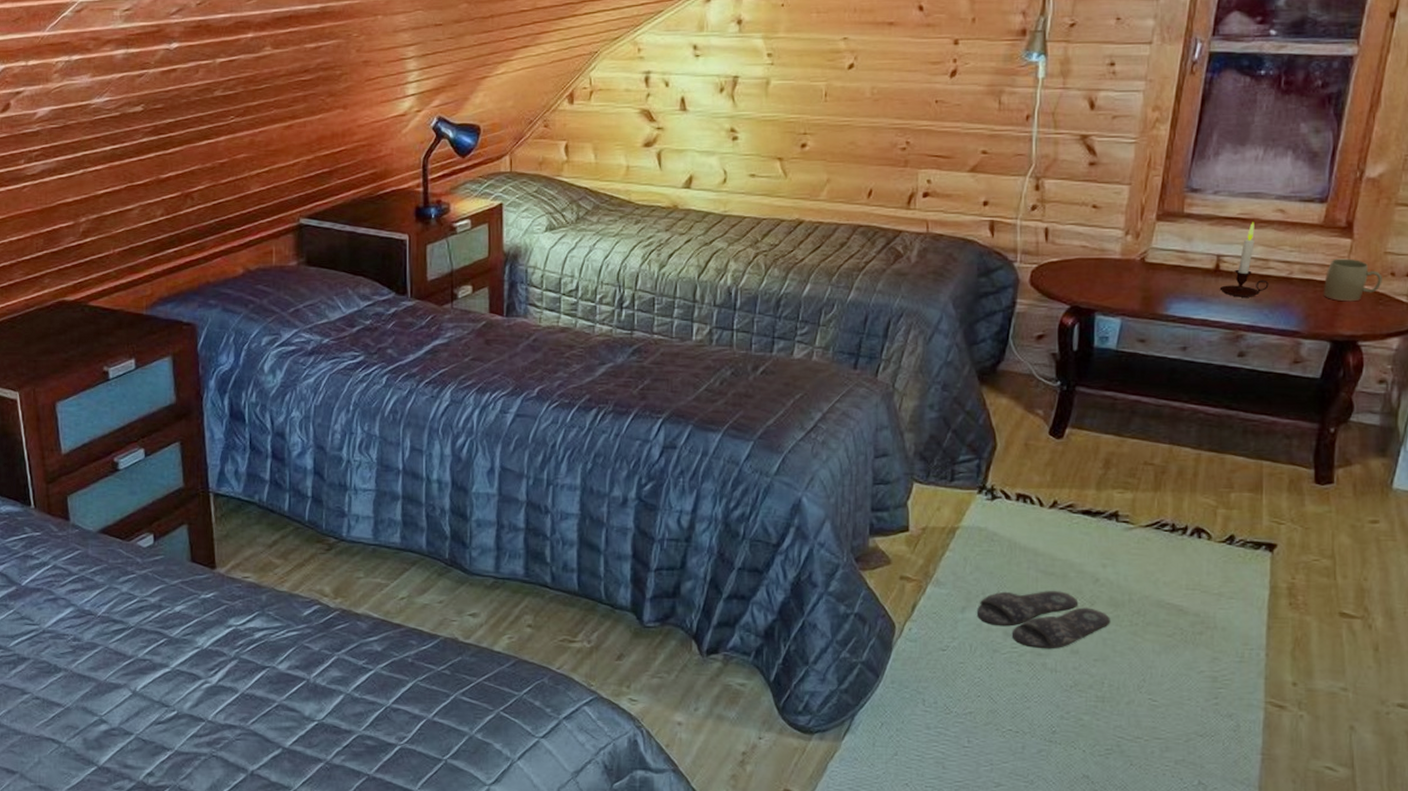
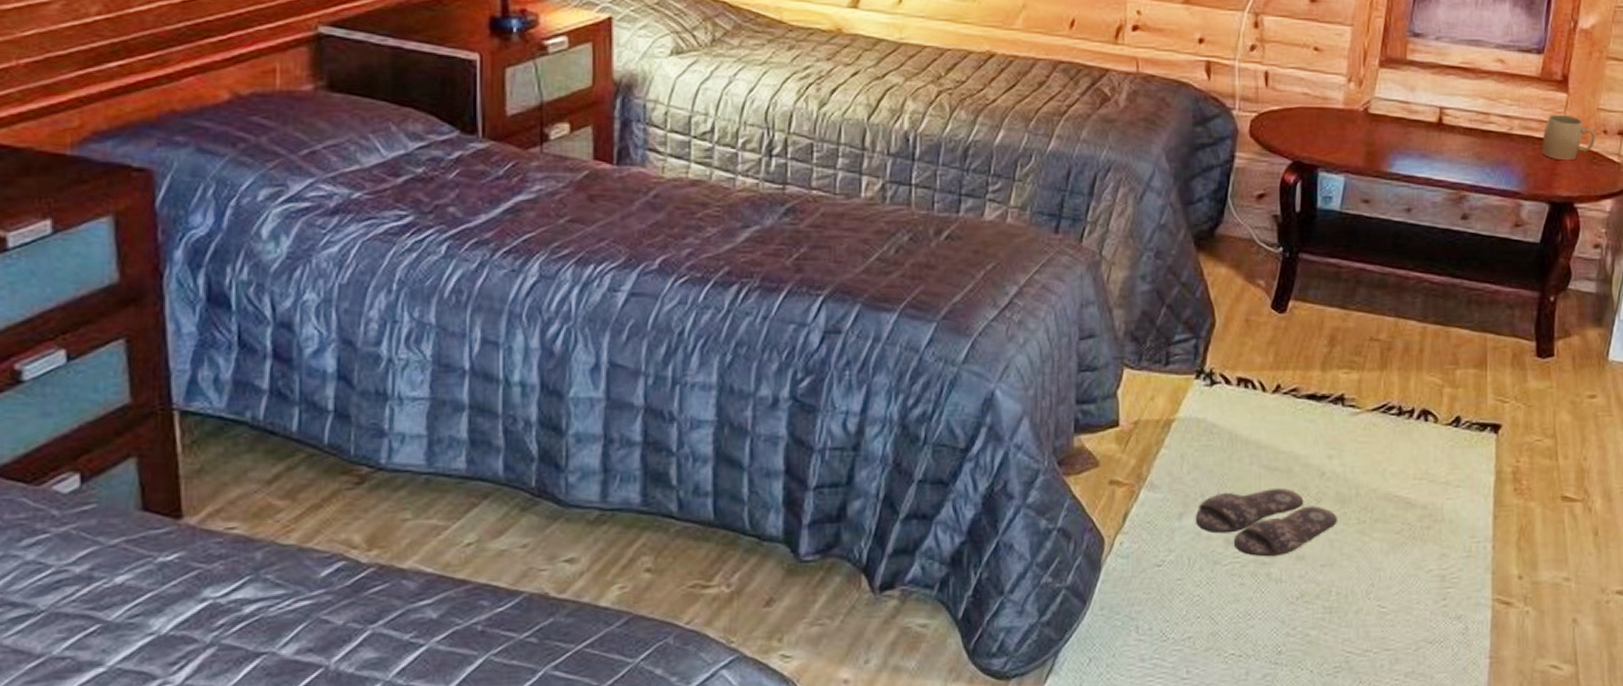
candle: present [1219,222,1269,297] -> none [1442,72,1490,154]

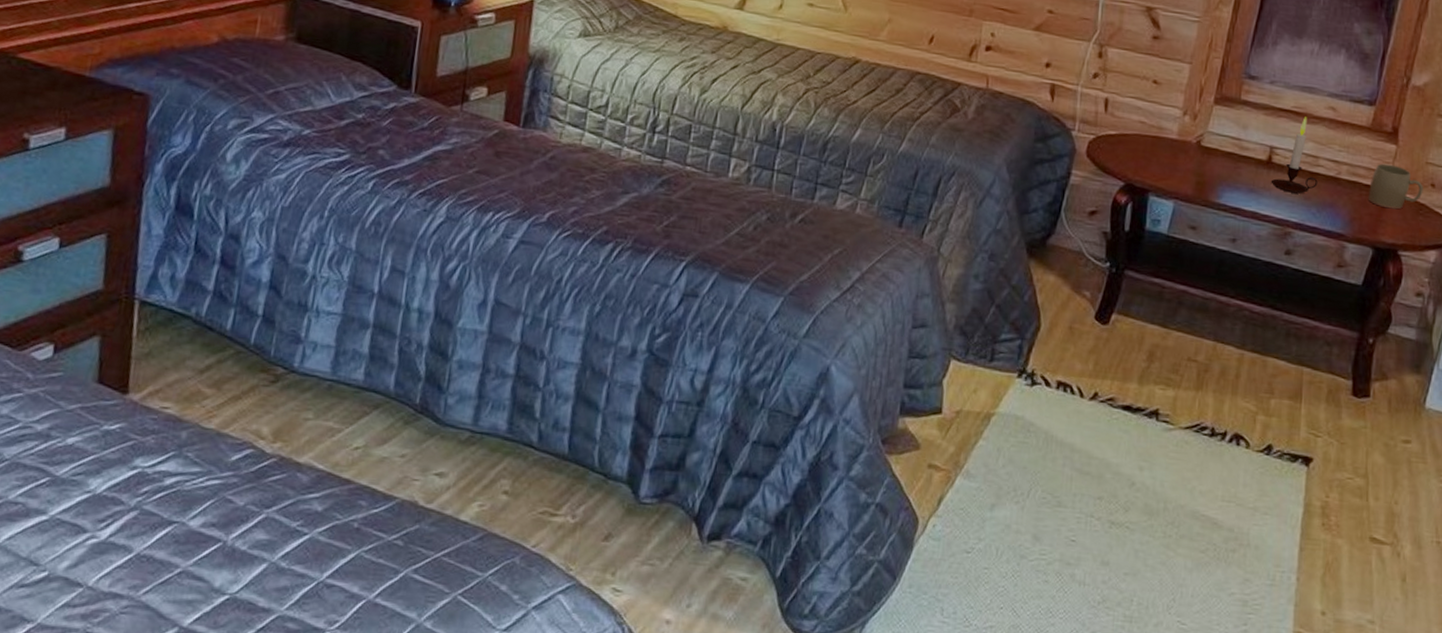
slippers: present [1196,488,1337,556] -> none [1007,489,1144,558]
candle: none [1442,72,1490,154] -> present [1271,117,1318,194]

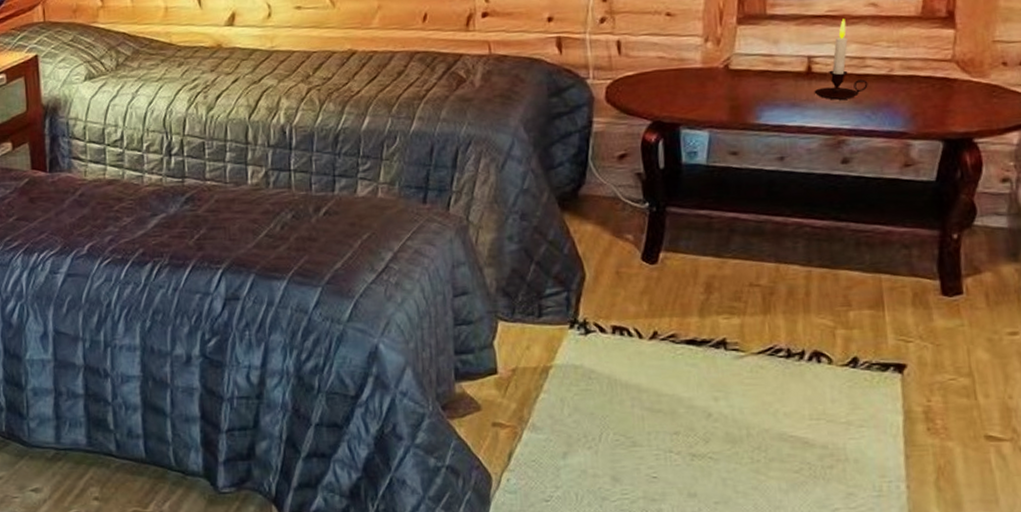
mug: present [1369,163,1423,210] -> none [929,50,994,97]

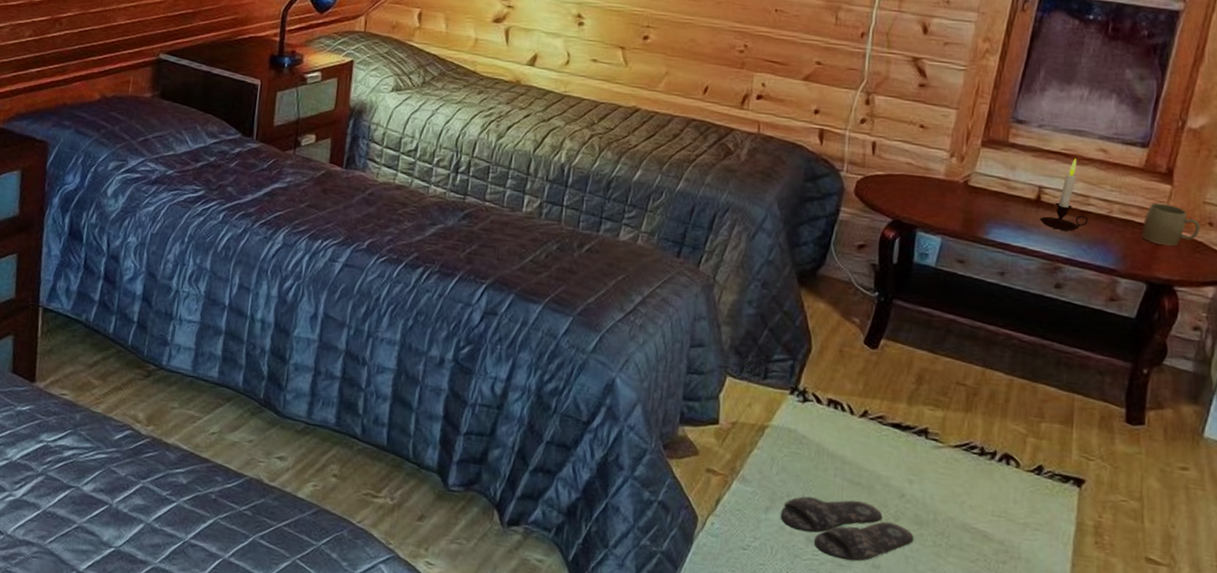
slippers: none [580,429,729,493] -> present [781,496,914,561]
mug: none [929,50,994,97] -> present [1142,202,1200,247]

